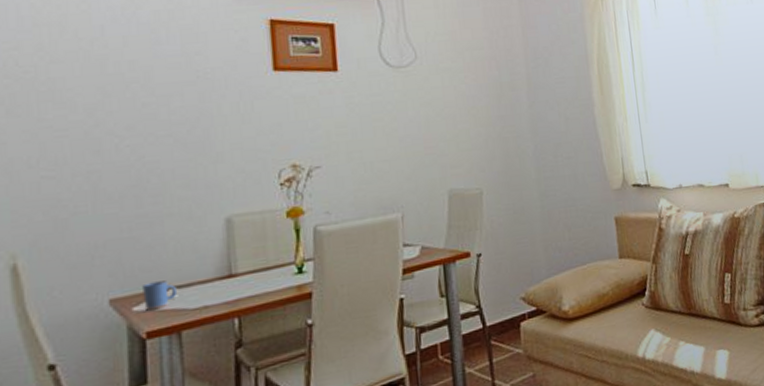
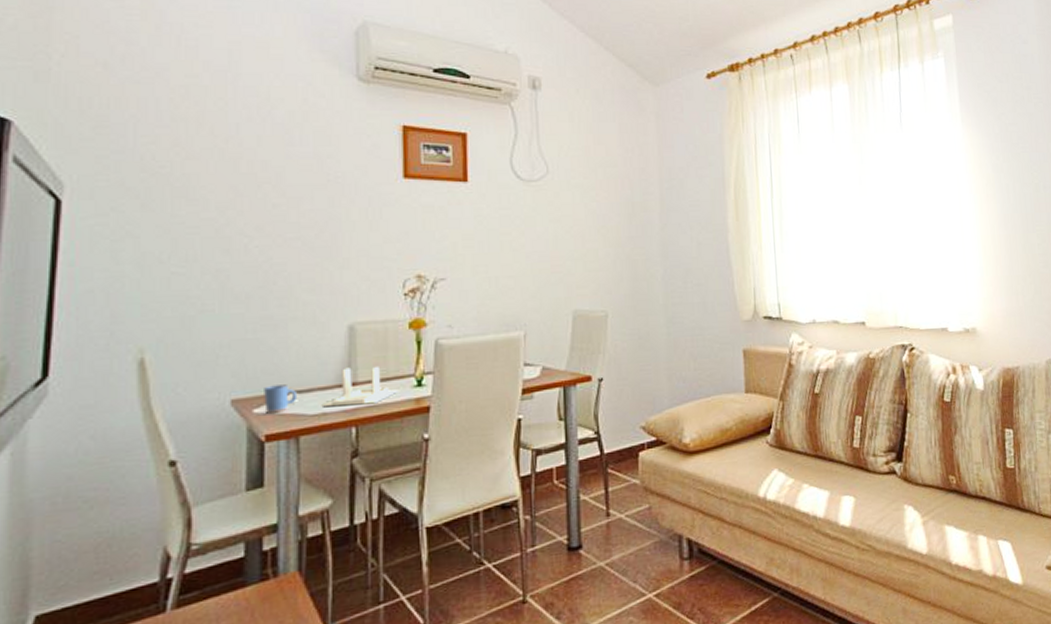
napkin holder: none [202,256,280,301] -> present [321,366,399,408]

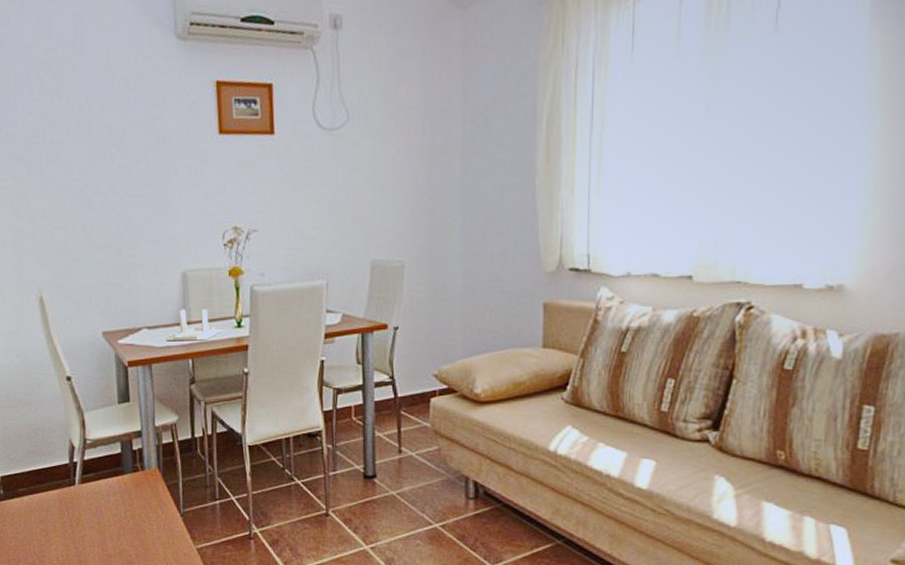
mug: present [264,384,296,413] -> none [124,321,147,344]

